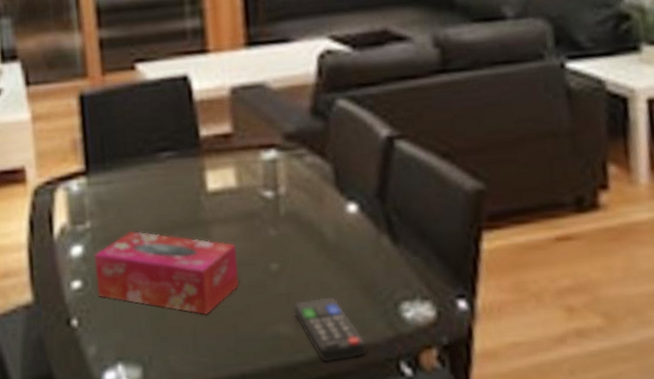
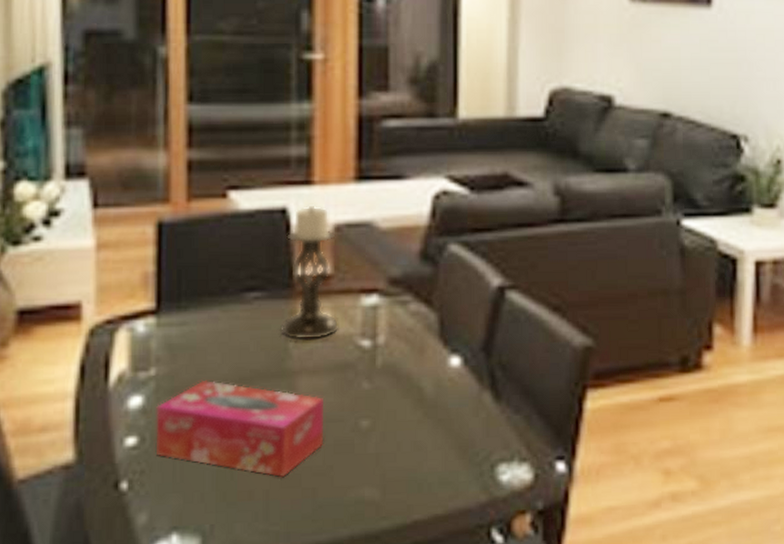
candle holder: none [191,71,244,194] -> present [280,205,339,341]
remote control: present [293,297,367,362] -> none [382,458,457,530]

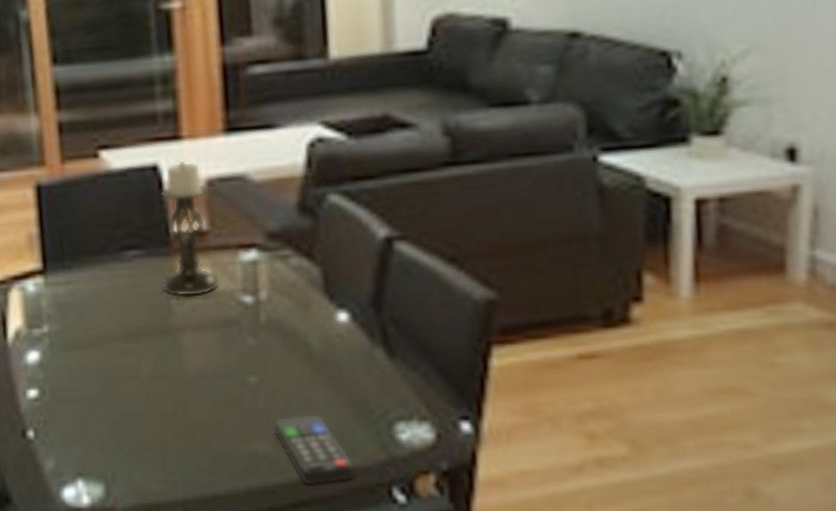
tissue box: present [156,379,324,478] -> none [52,336,214,431]
remote control: none [382,458,457,530] -> present [273,414,355,485]

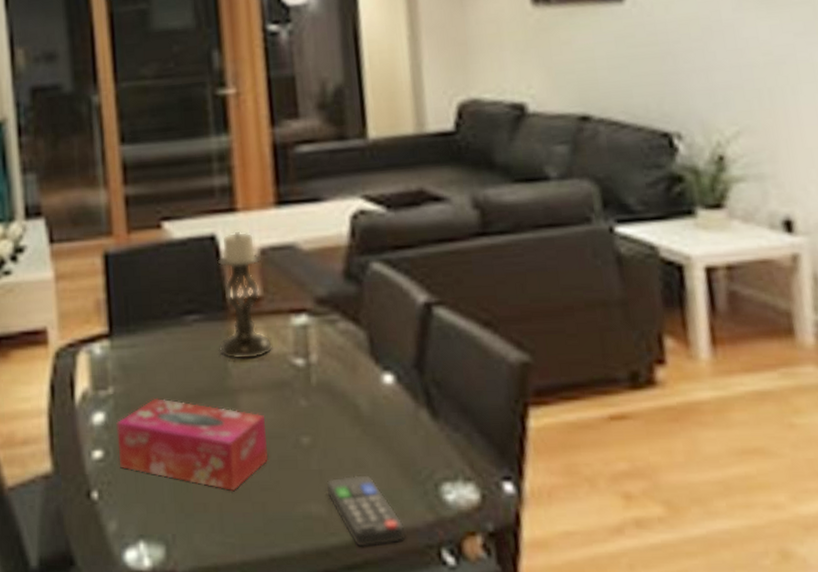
tissue box: none [52,336,214,431] -> present [116,397,269,492]

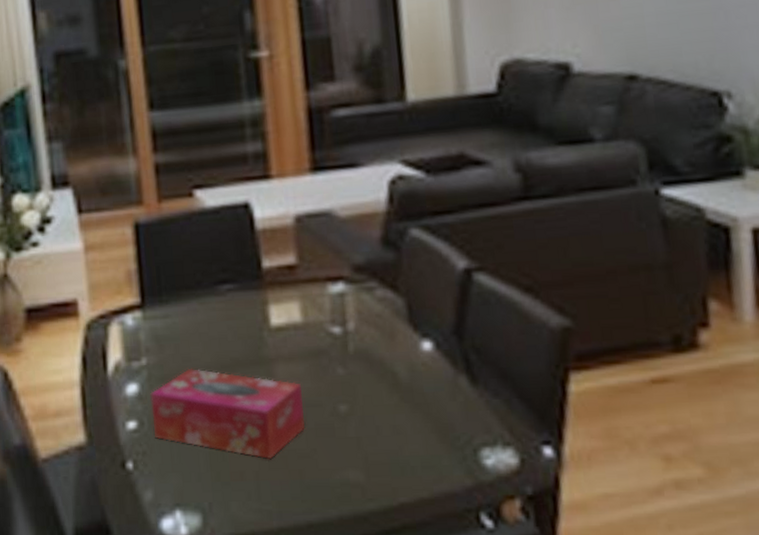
candle holder: present [218,231,273,360] -> none [252,198,310,329]
remote control: present [326,475,406,547] -> none [363,442,444,512]

